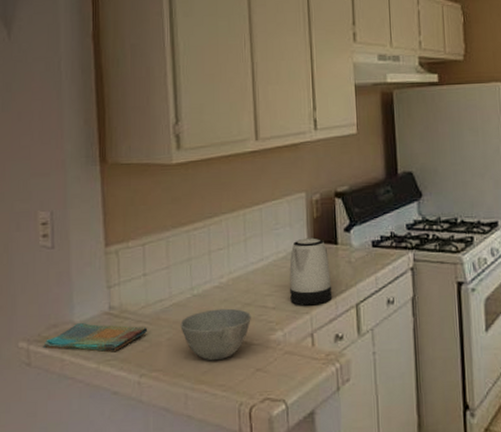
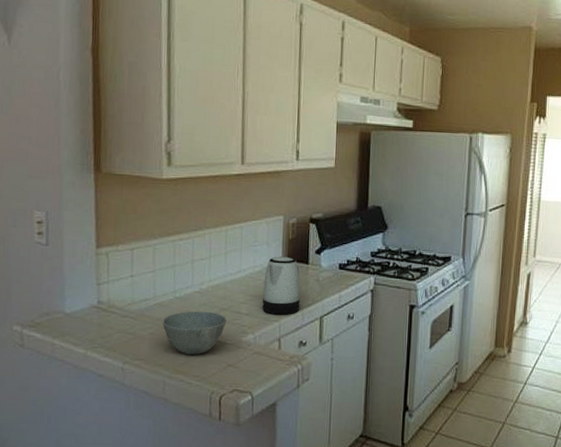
dish towel: present [43,323,148,352] -> none [36,314,133,340]

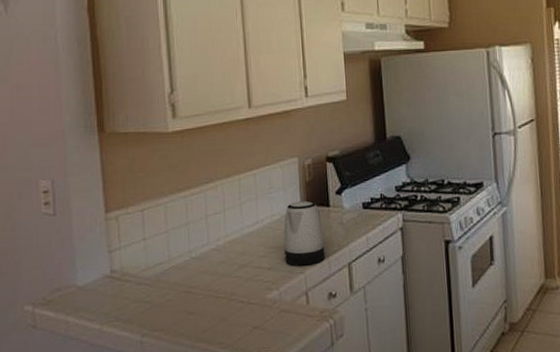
bowl: present [162,311,227,355] -> none [180,269,248,320]

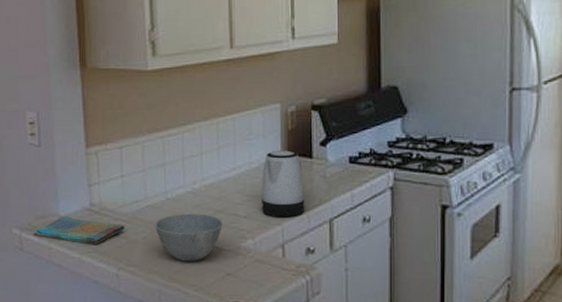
dish towel: none [48,286,149,313] -> present [33,216,125,244]
bowl: none [180,269,248,320] -> present [155,213,223,262]

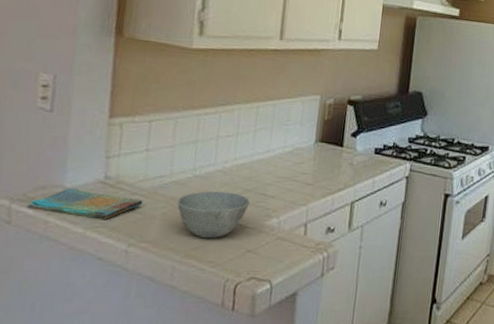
kettle: present [262,150,305,217] -> none [290,137,333,199]

